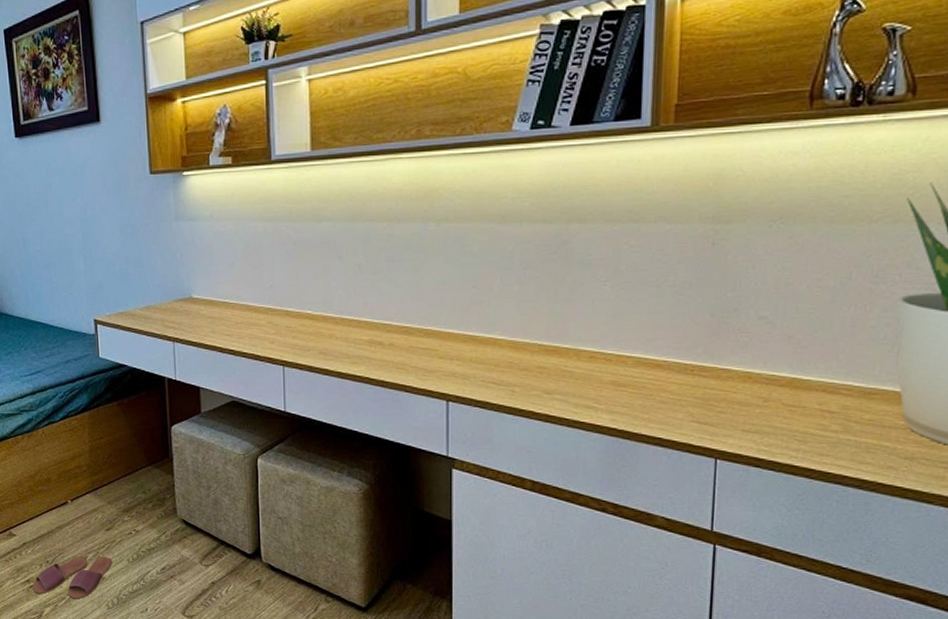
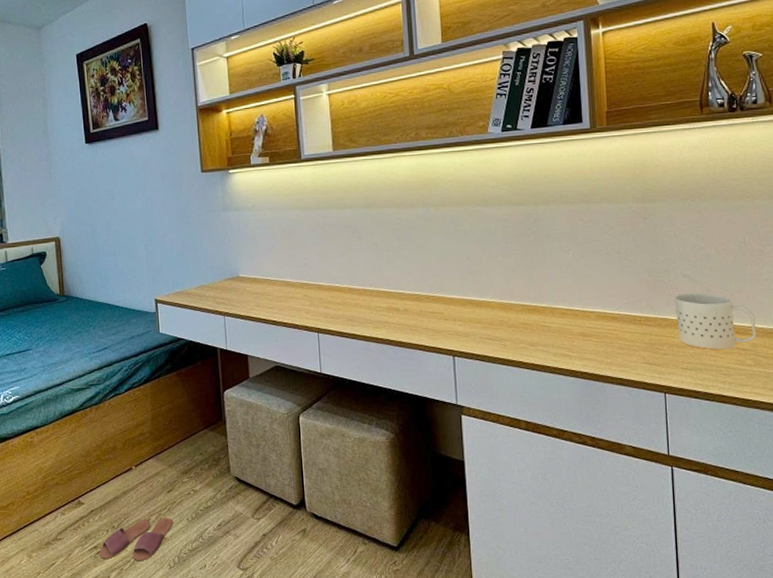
mug: none [741,340,852,411] -> present [673,293,757,350]

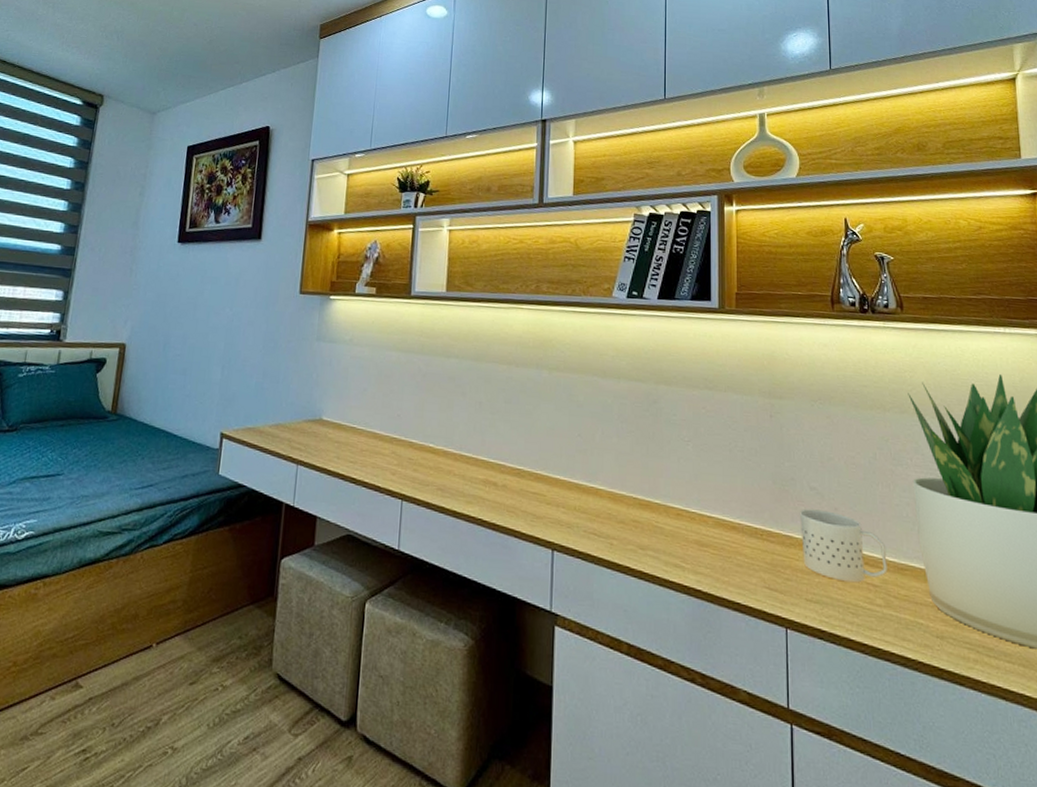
slippers: present [99,518,174,562] -> none [86,718,191,778]

